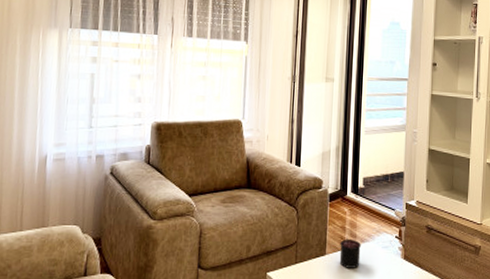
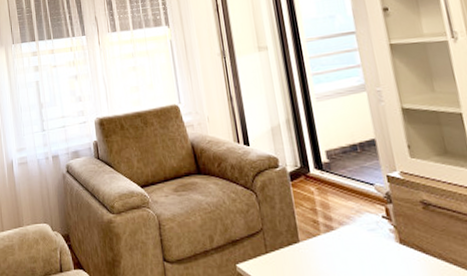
candle: present [339,236,361,268] -> none [313,219,344,257]

